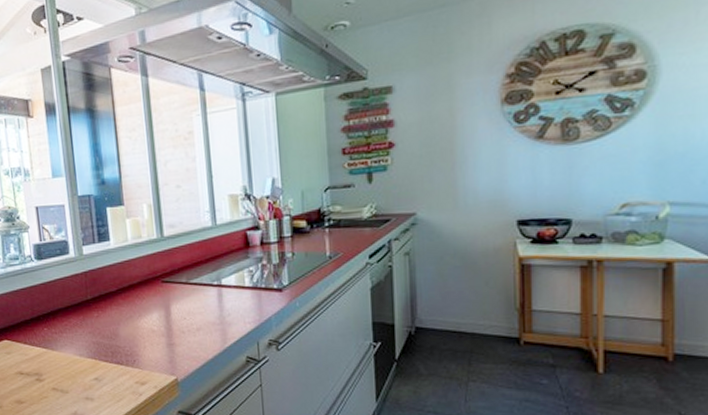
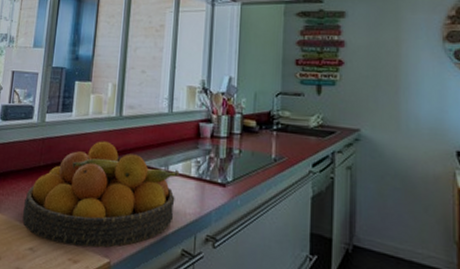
fruit bowl: none [79,265,234,370] -> present [22,141,180,248]

